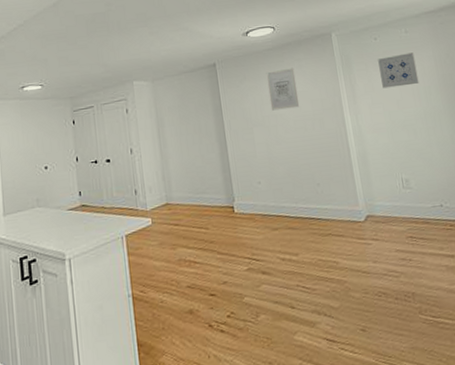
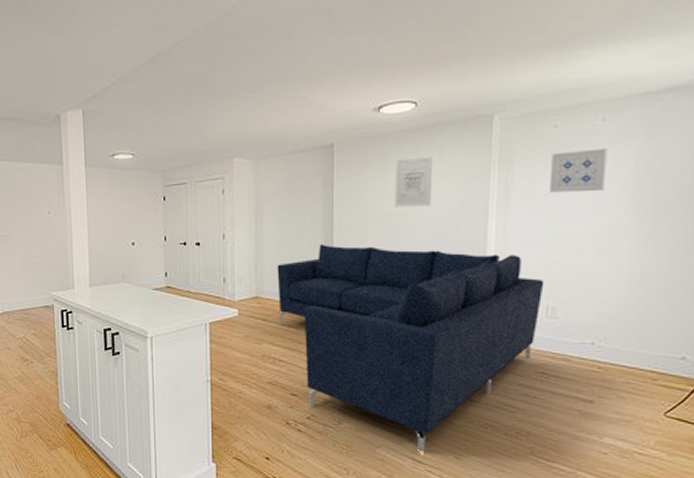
sofa: none [182,139,400,333] -> present [277,243,545,454]

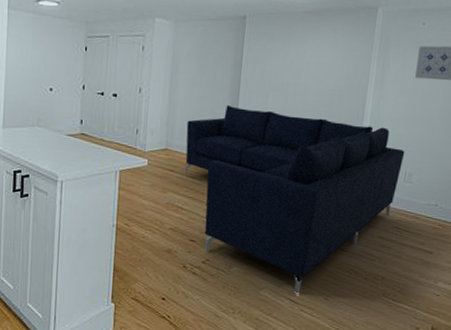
wall art: present [394,156,433,207] -> none [293,36,328,81]

